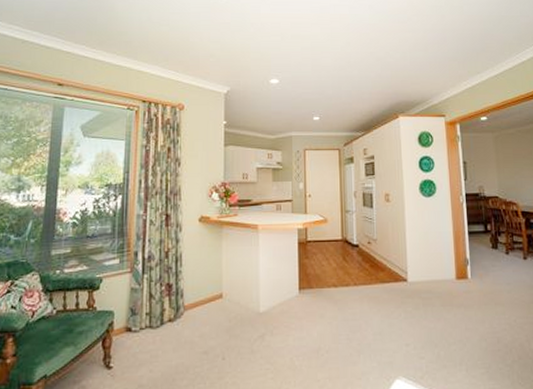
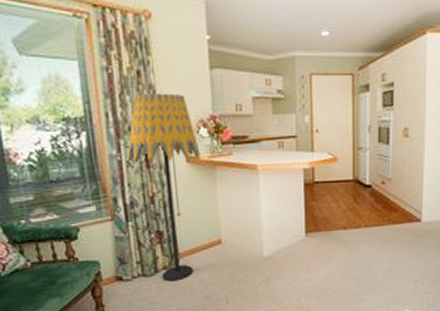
floor lamp: none [151,165,211,334] -> present [127,93,200,282]

